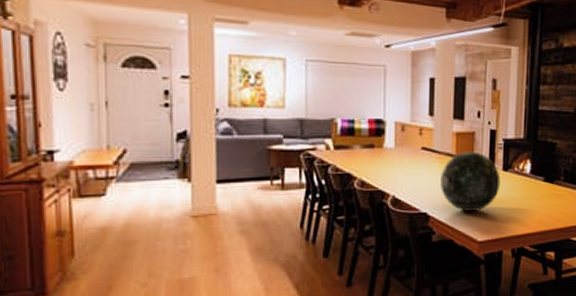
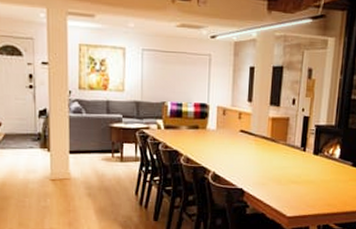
decorative orb: present [441,152,501,212] -> none [256,135,311,191]

